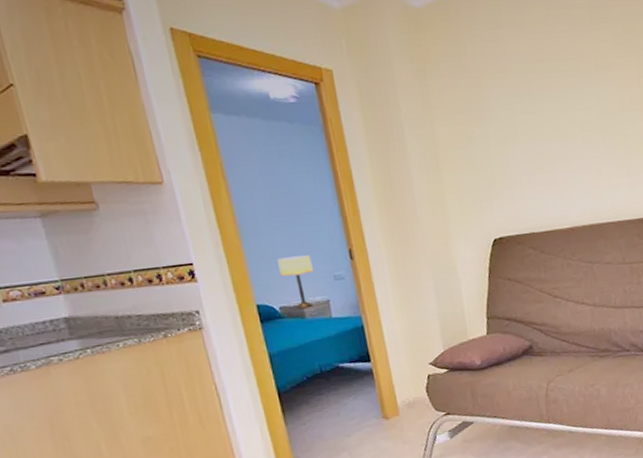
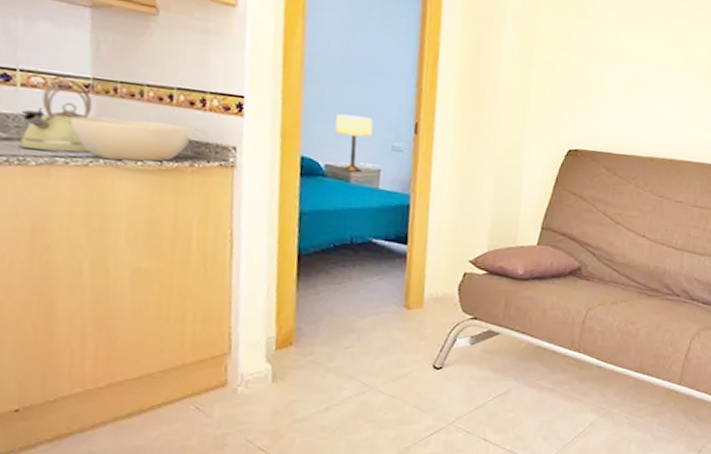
kettle: none [11,286,78,357] -> present [18,79,93,154]
bowl: none [50,302,163,349] -> present [67,116,199,163]

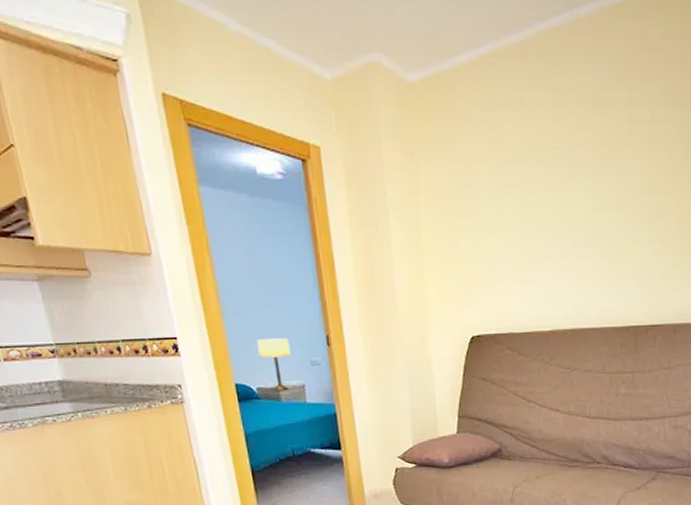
kettle: present [18,79,93,154] -> none [11,348,70,414]
bowl: present [67,116,199,163] -> none [45,373,148,413]

